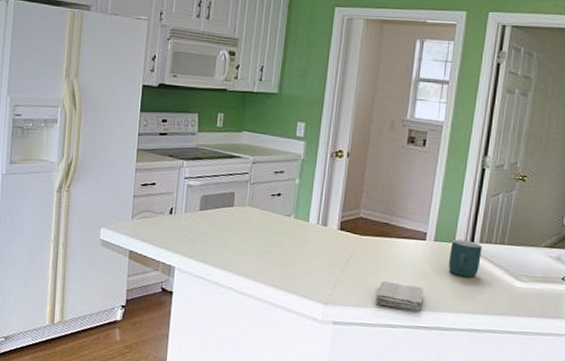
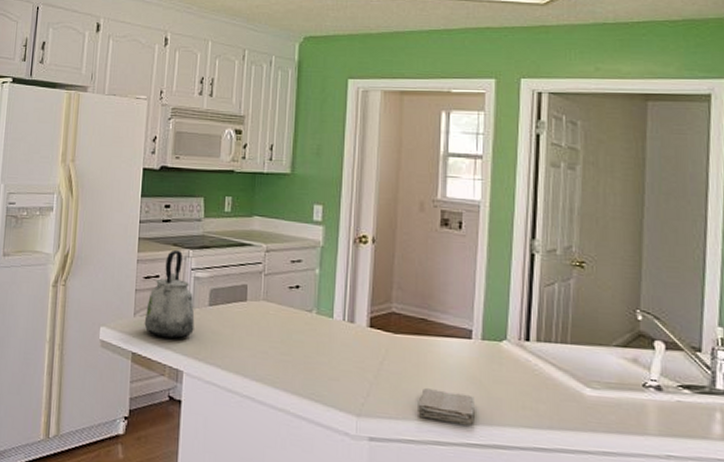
kettle: none [141,160,187,239] -> present [144,249,195,339]
mug: present [449,239,482,278] -> none [502,338,540,384]

